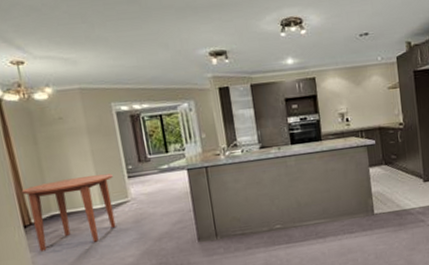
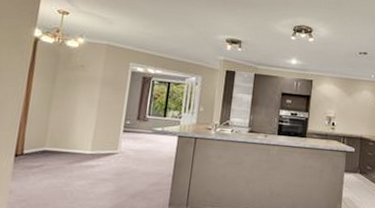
dining table: present [21,174,116,252] -> none [21,119,110,185]

